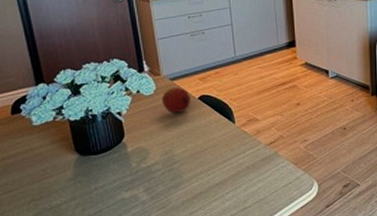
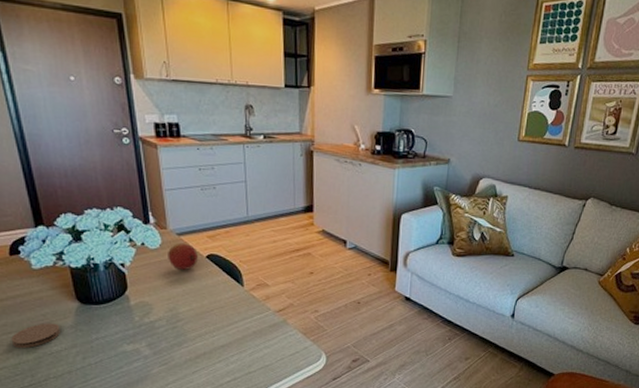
coaster: none [12,177,60,206] -> present [11,323,60,349]

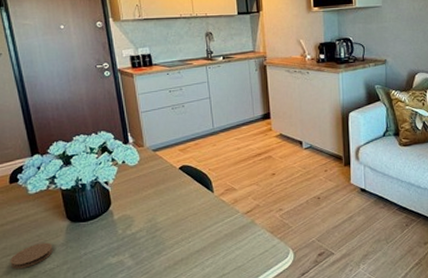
fruit: present [168,243,198,270] -> none [145,157,172,182]

